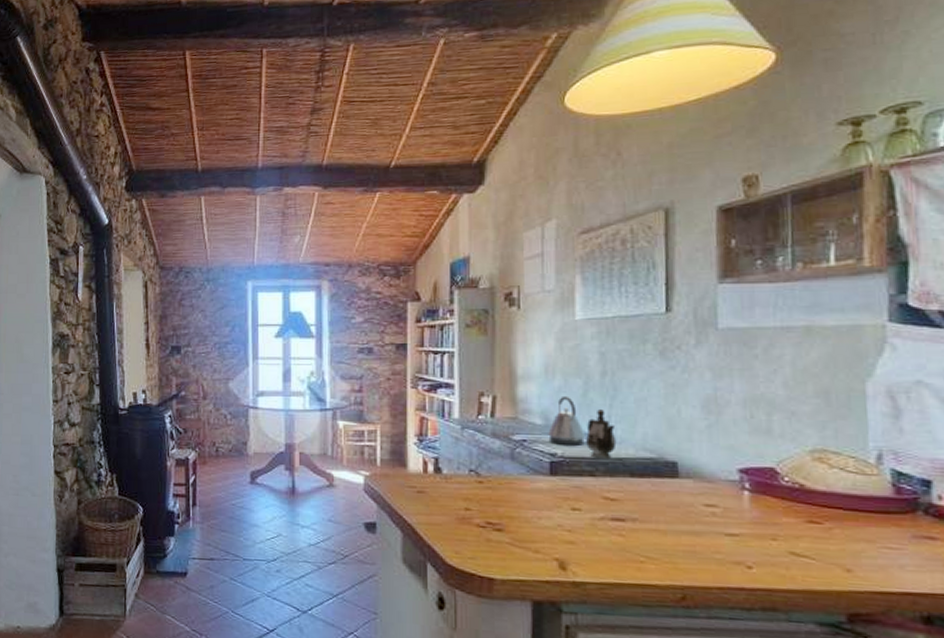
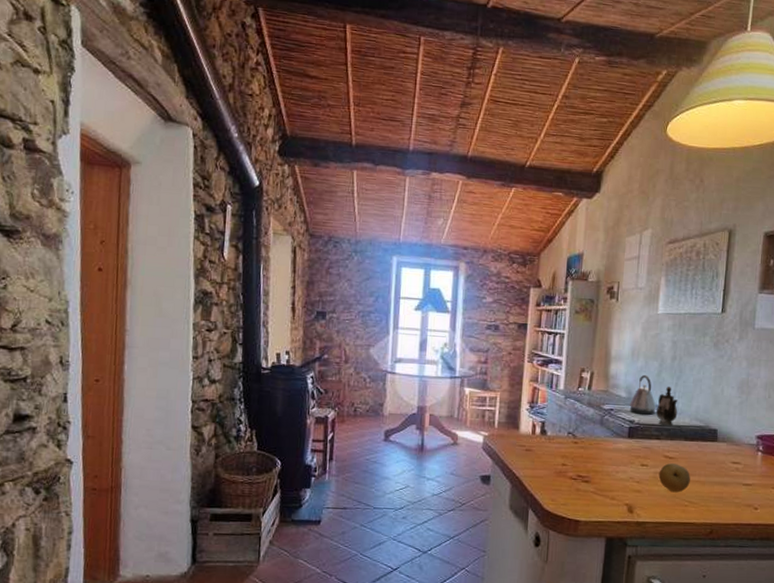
fruit: none [597,506,644,545] -> present [658,463,690,493]

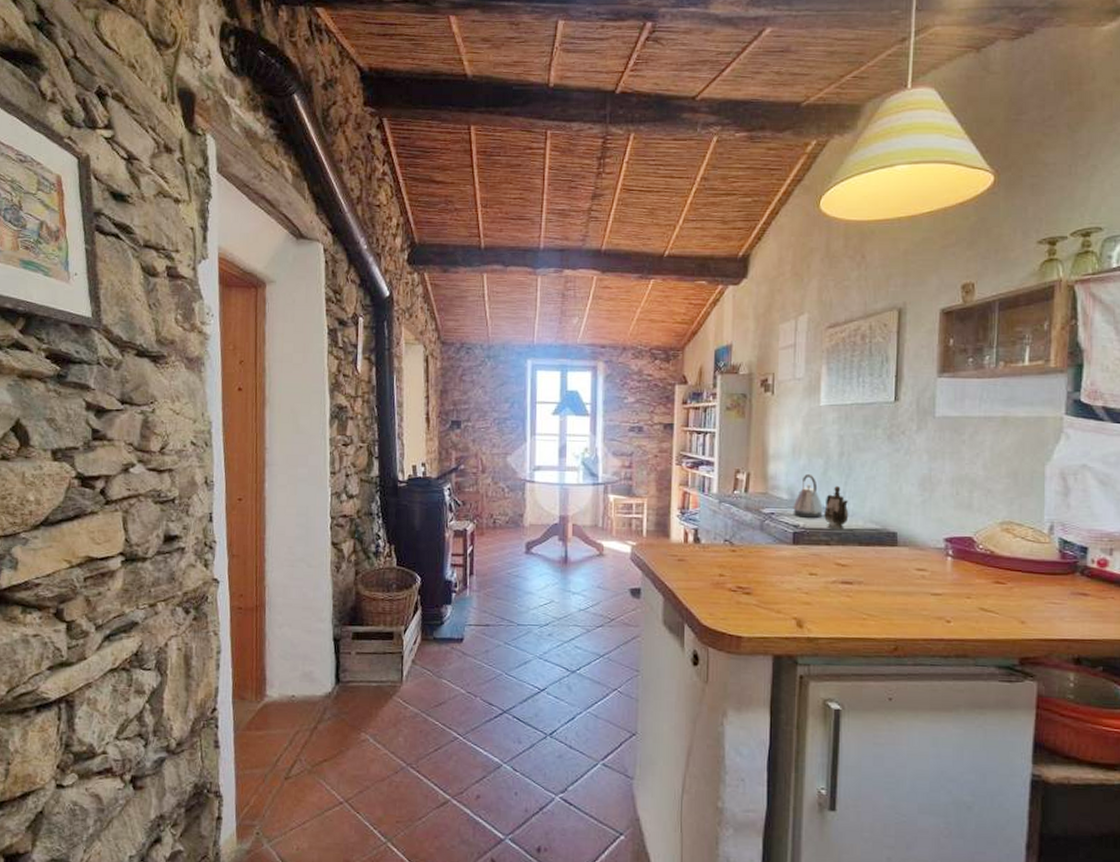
fruit: present [658,463,690,493] -> none [830,571,868,605]

